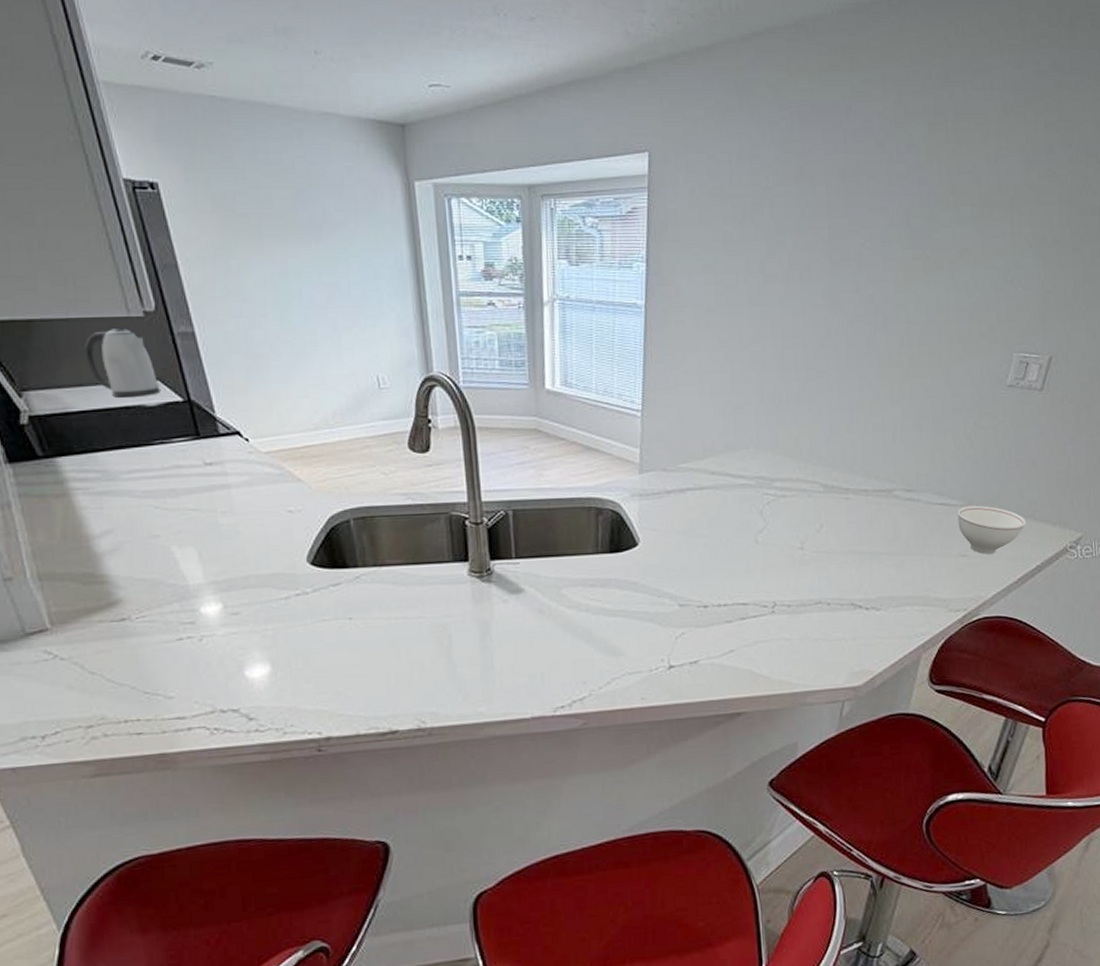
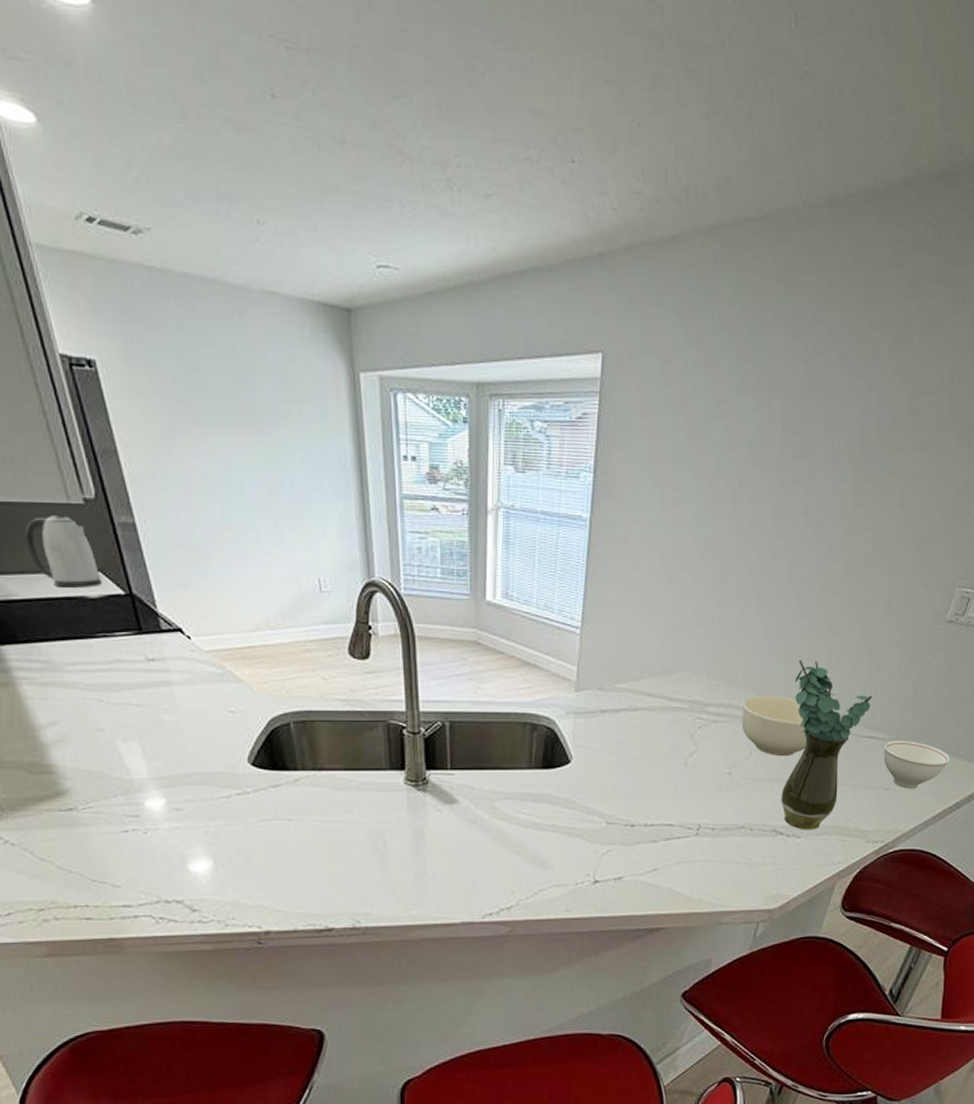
bowl: none [809,467,878,528] -> present [742,695,807,757]
vase: none [856,431,940,602] -> present [781,660,872,830]

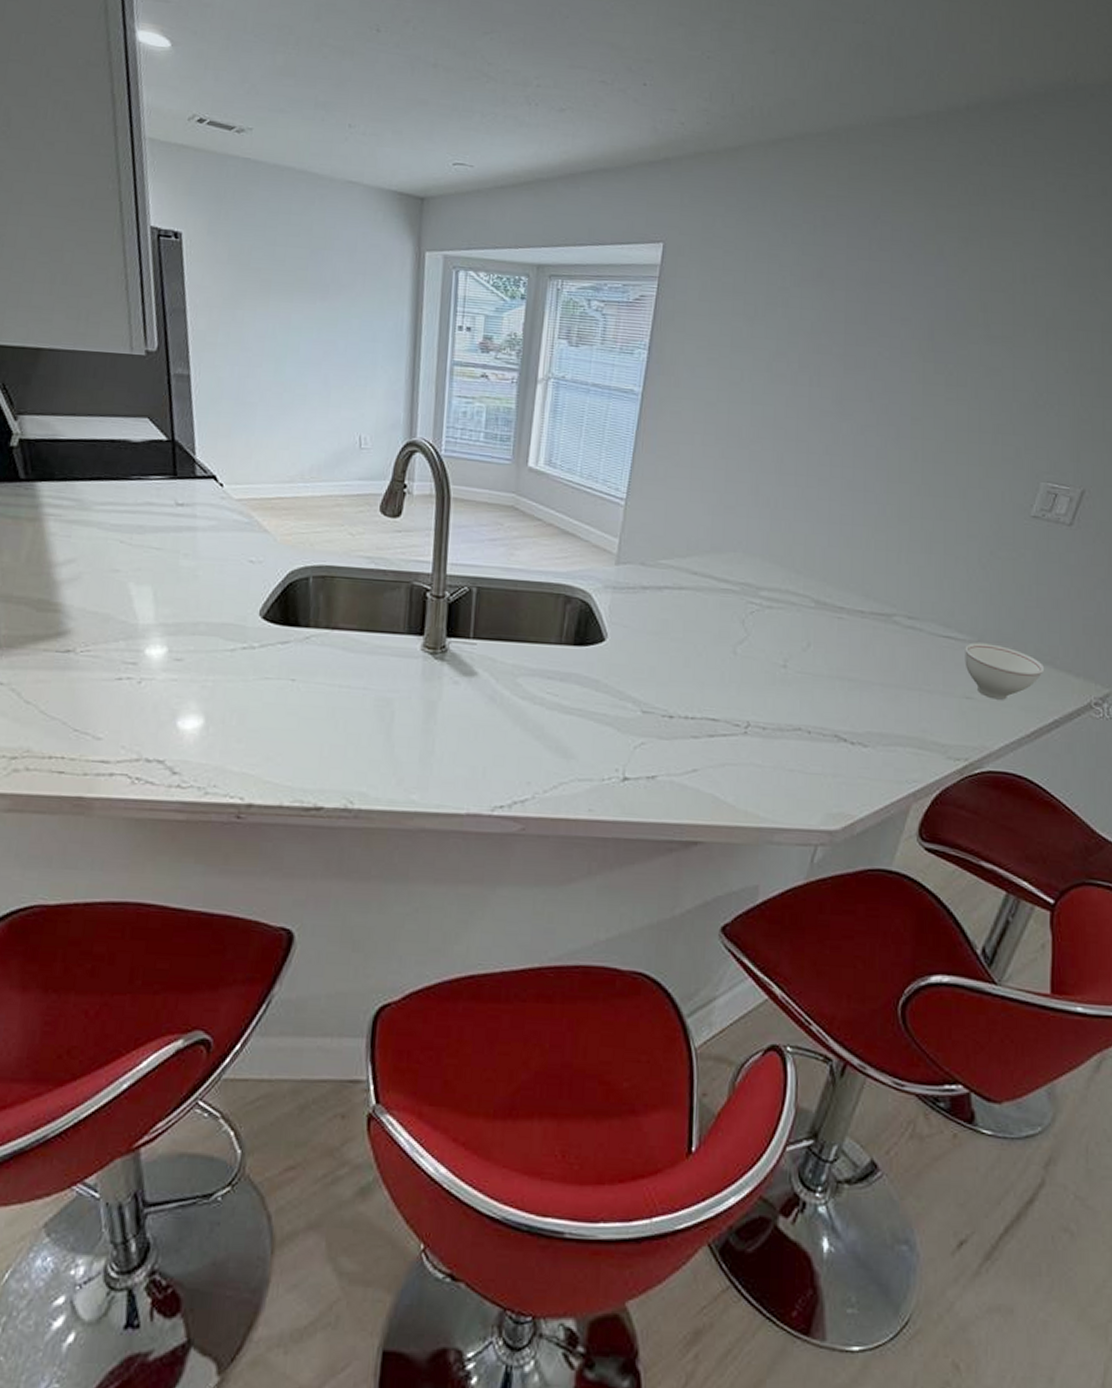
kettle: present [24,515,102,589] -> none [83,364,147,432]
bowl: present [742,695,807,757] -> none [799,582,874,652]
vase: present [781,660,872,830] -> none [844,547,949,739]

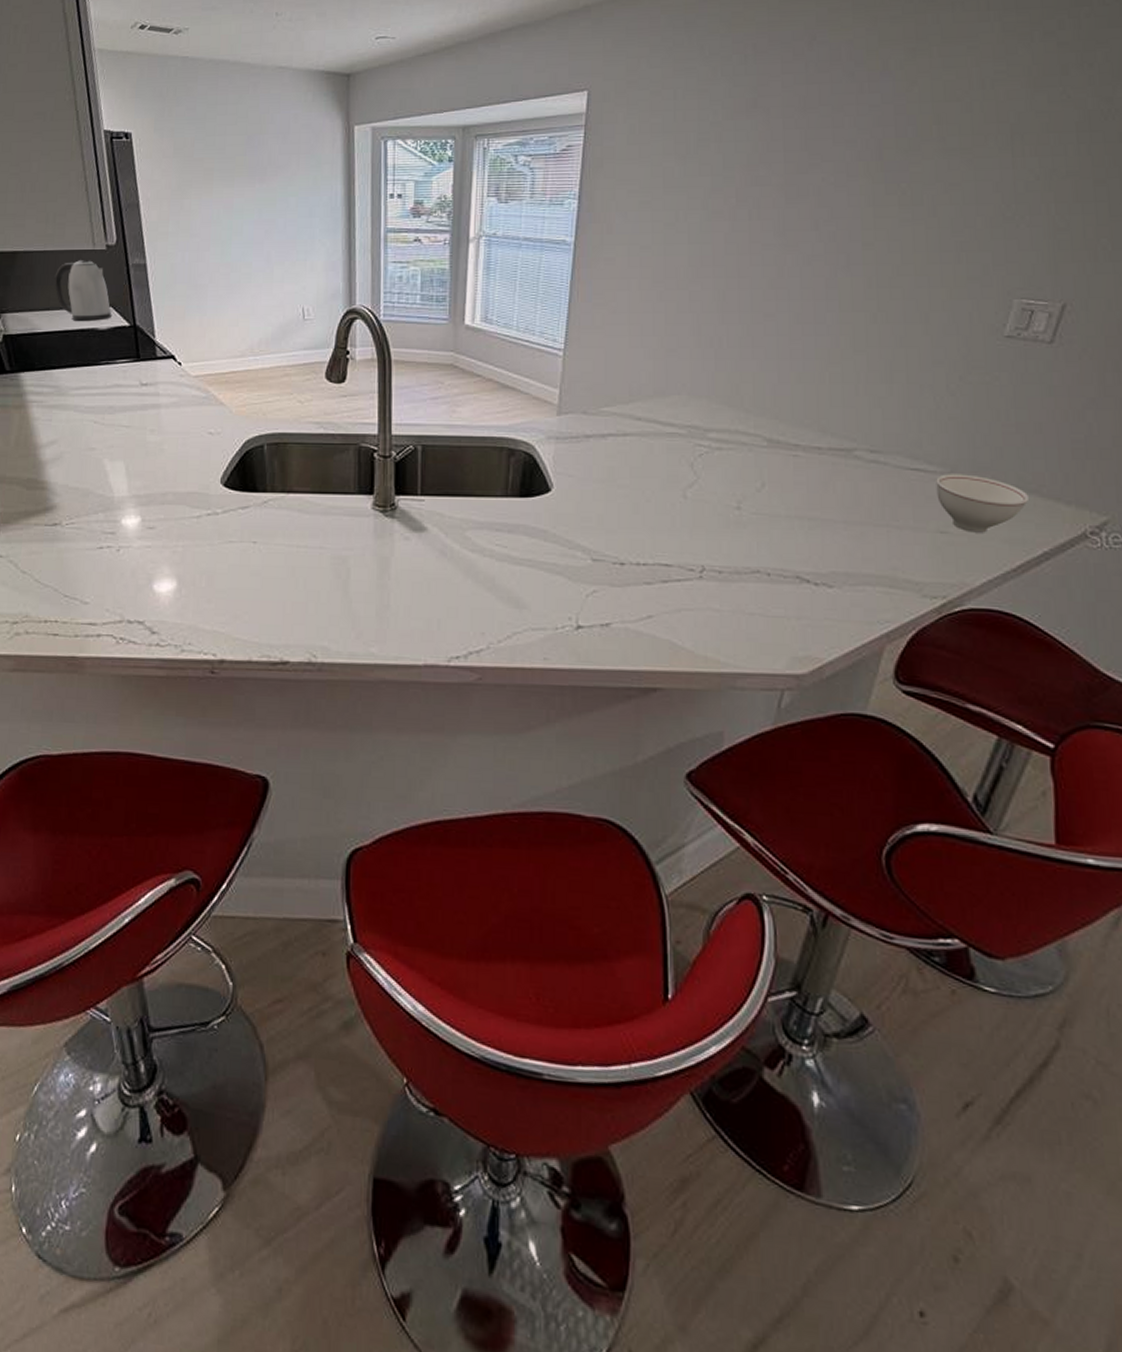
kettle: none [83,364,147,432] -> present [54,260,112,322]

